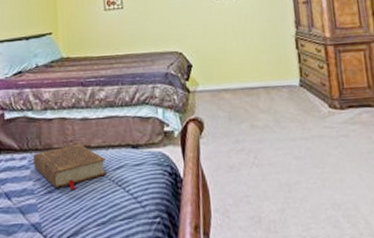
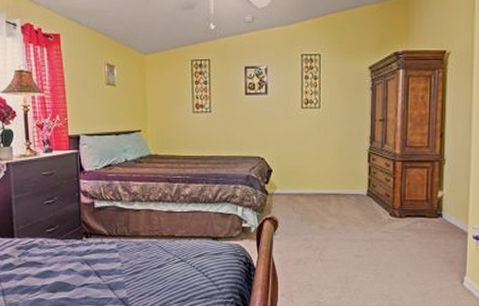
book: present [33,143,106,190] -> none [121,233,188,272]

